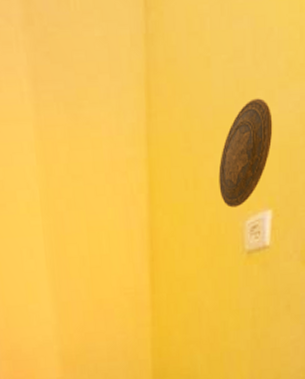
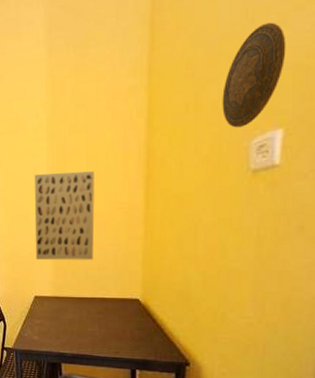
wall art: none [30,253,103,356] -> present [34,171,95,260]

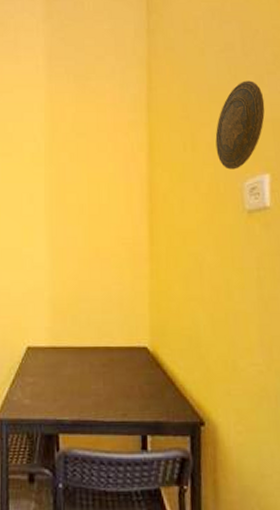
wall art: present [34,171,95,260] -> none [29,201,97,302]

